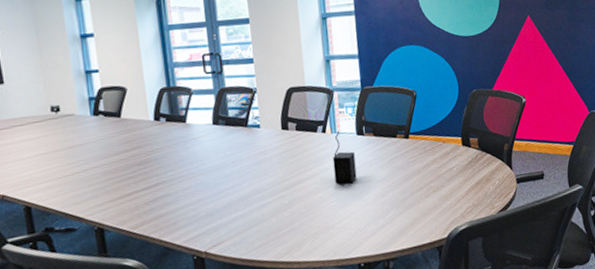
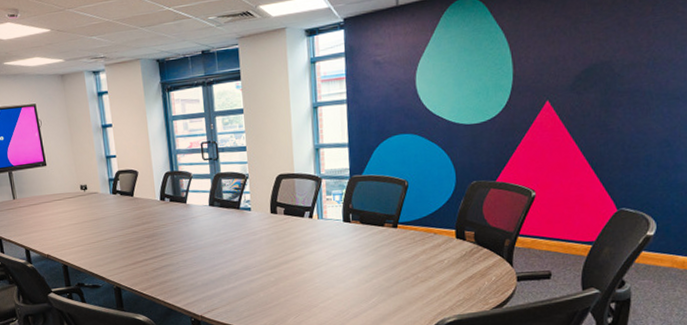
speaker: present [332,130,357,186] -> none [318,217,342,269]

